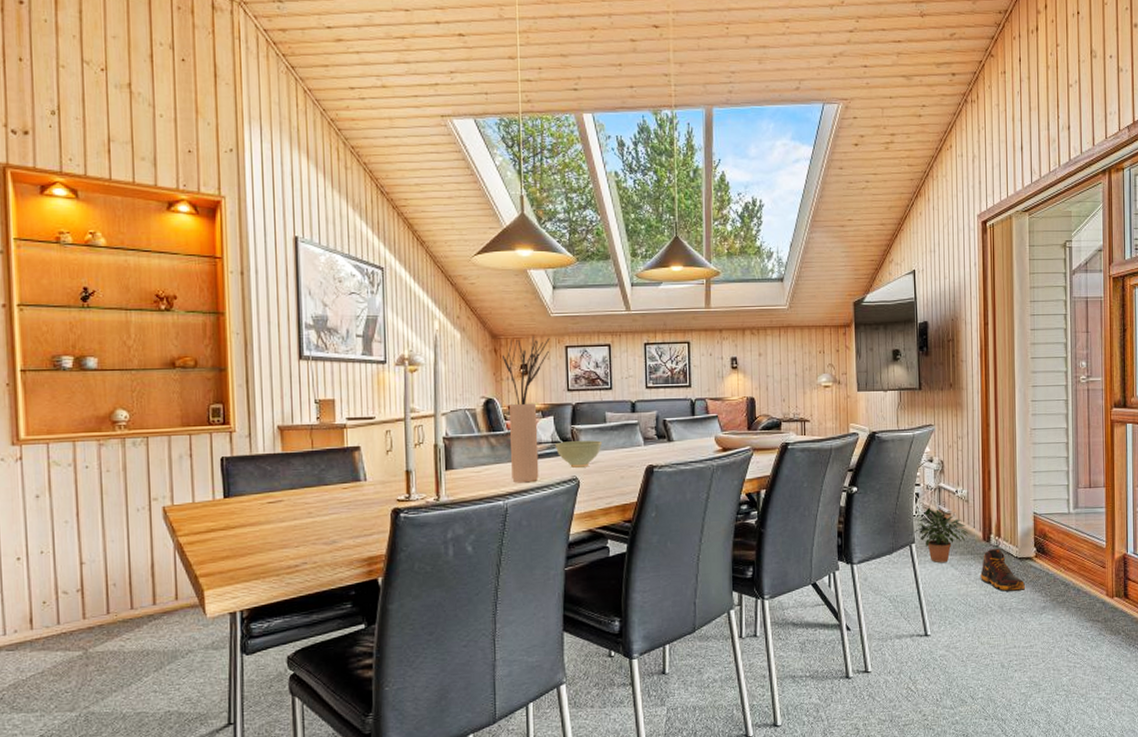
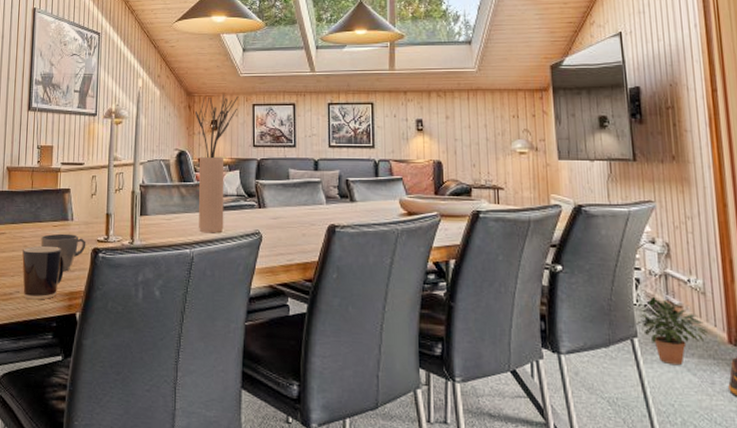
mug: none [307,510,360,570] -> present [22,245,64,300]
cup: none [328,495,384,536] -> present [40,233,86,272]
bowl: present [554,440,603,468] -> none [239,195,285,222]

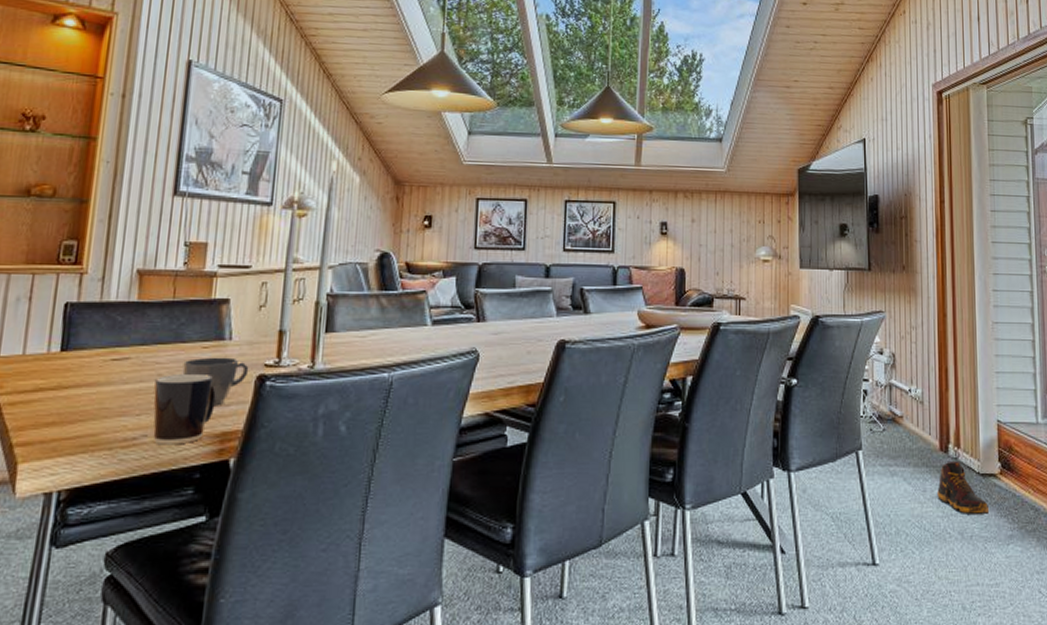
vase: present [195,94,239,234] -> none [401,185,460,353]
potted plant: present [635,296,709,366] -> none [861,407,924,476]

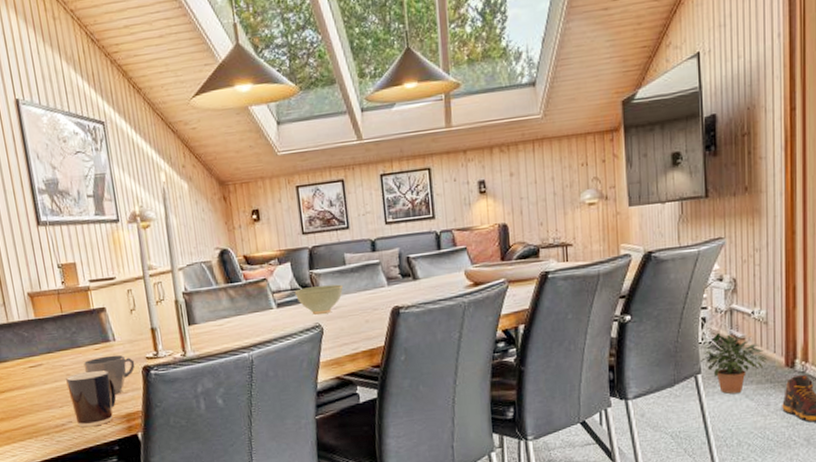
bowl: none [454,307,509,338] -> present [294,284,344,315]
potted plant: none [861,407,924,476] -> present [699,332,768,395]

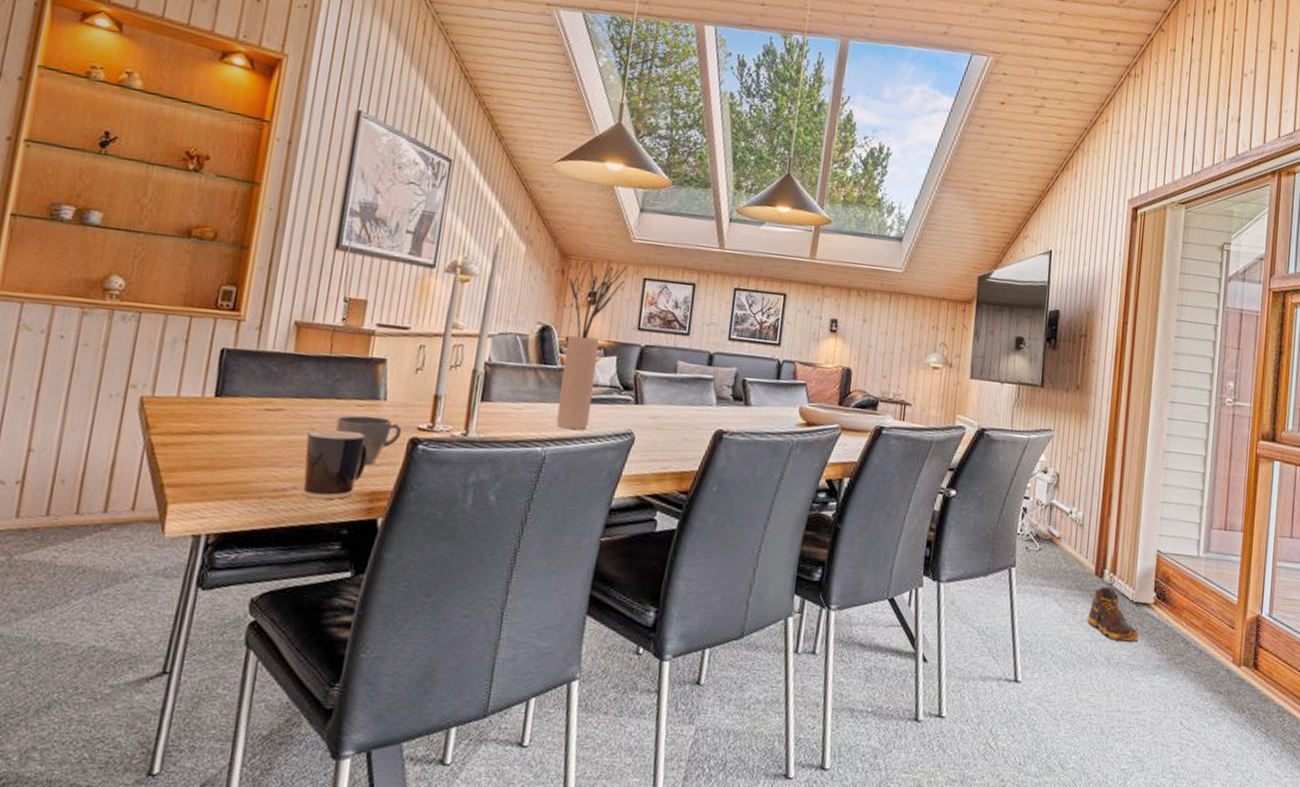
vase: none [232,178,281,334] -> present [556,261,627,431]
bowl: present [294,284,344,315] -> none [612,387,669,422]
potted plant: present [699,332,768,395] -> none [1015,526,1080,596]

